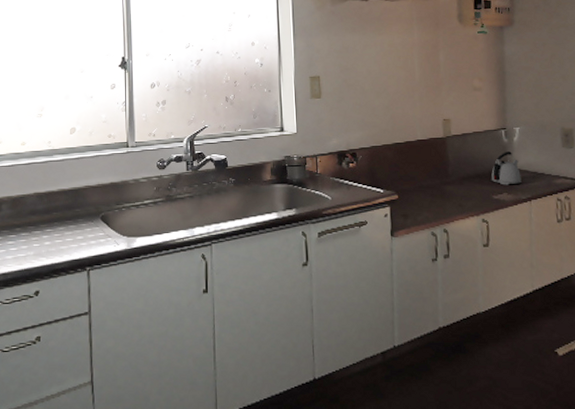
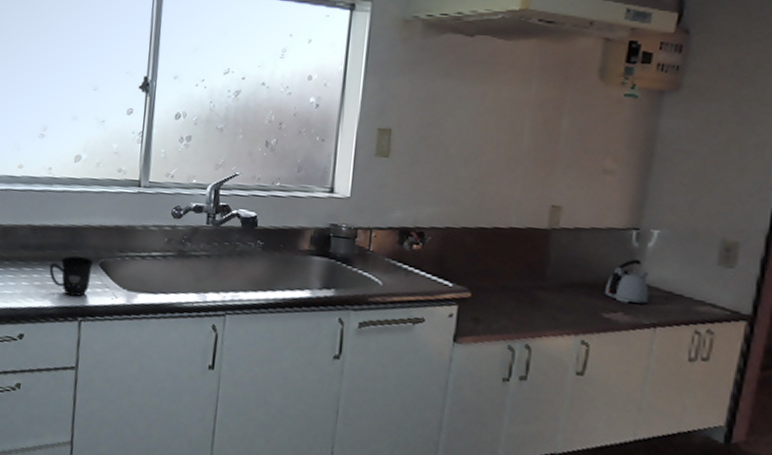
mug: none [57,213,96,250] -> present [49,256,94,297]

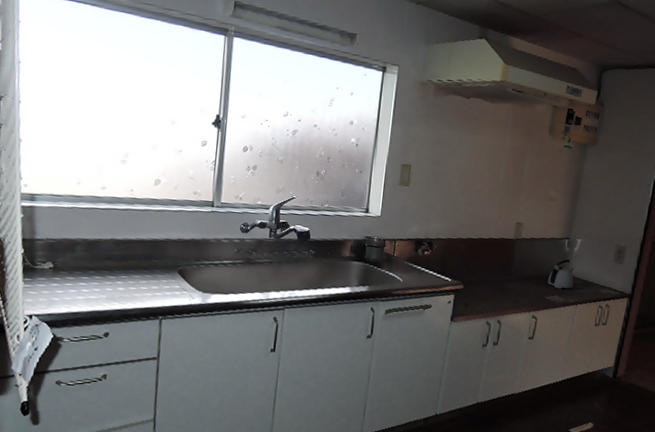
mug: present [49,256,94,297] -> none [132,265,173,299]

